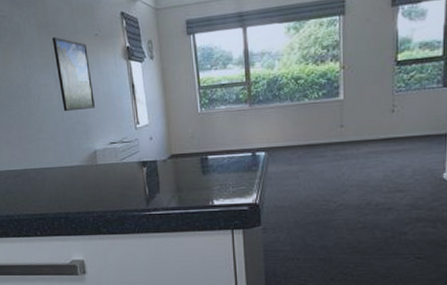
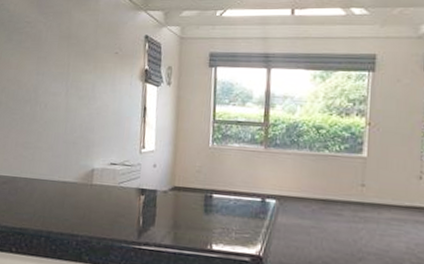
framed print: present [52,37,96,112] -> none [68,49,105,125]

